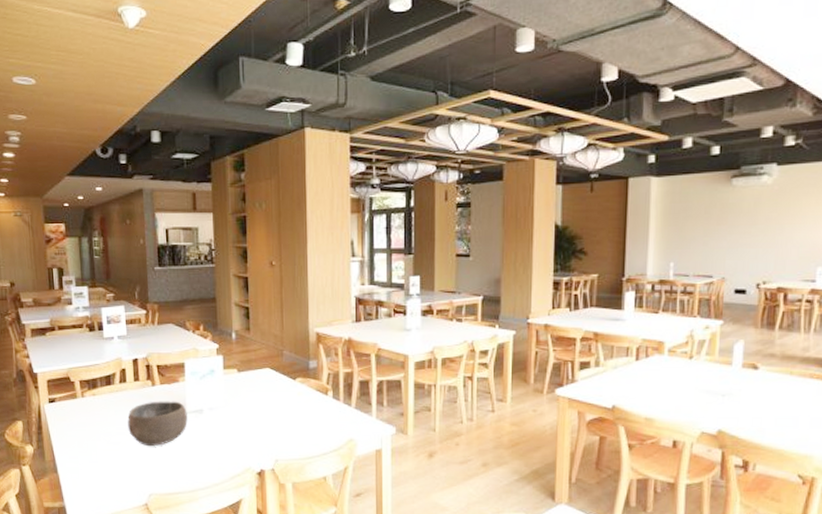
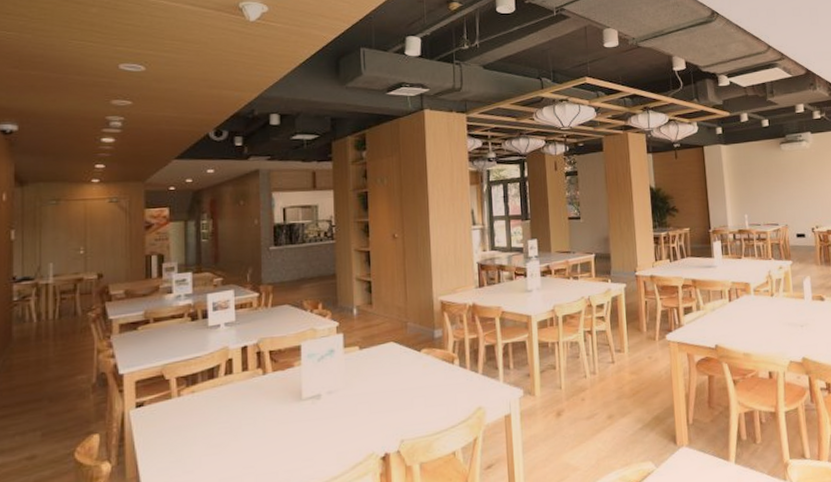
bowl: present [127,401,188,447] -> none [232,388,303,445]

